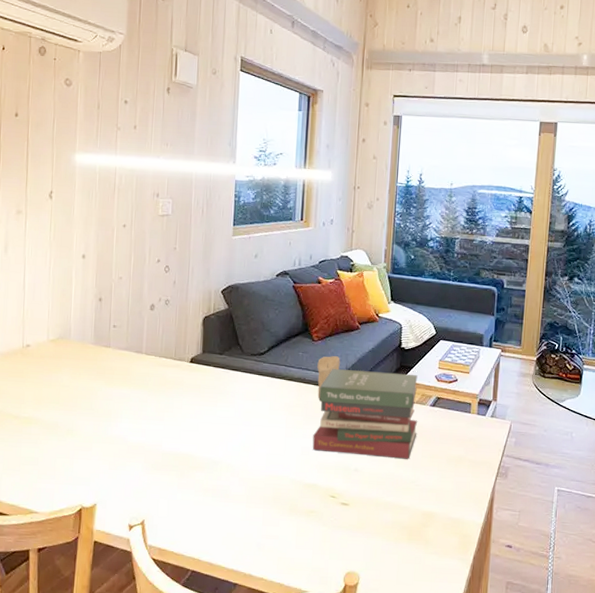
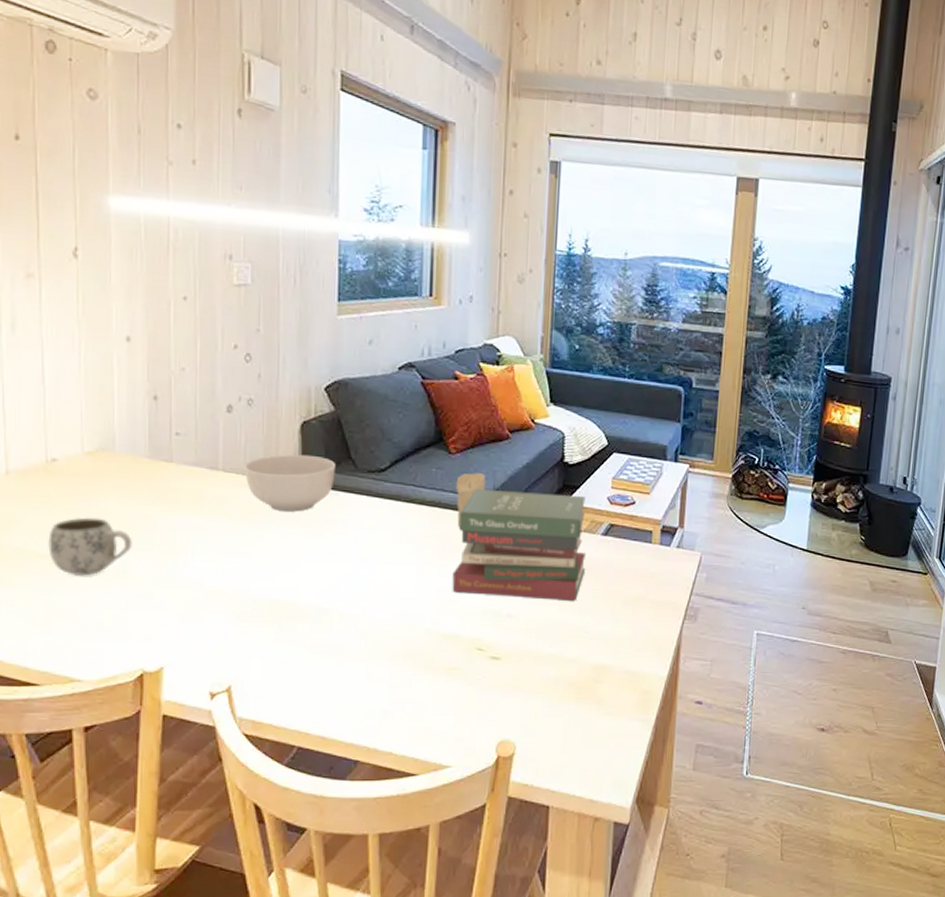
mug: none [20,388,79,433] -> present [48,517,133,576]
bowl: none [160,341,228,386] -> present [243,454,337,512]

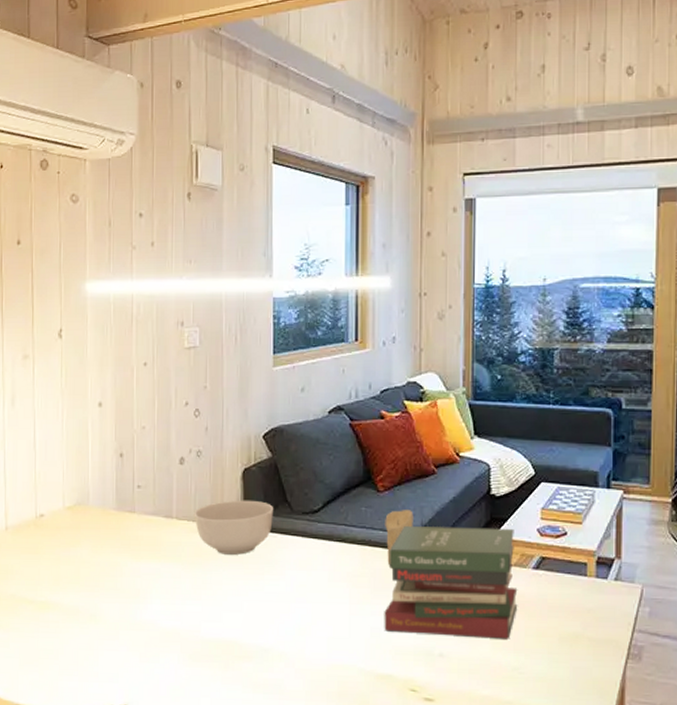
mug: present [48,517,133,576] -> none [36,566,102,620]

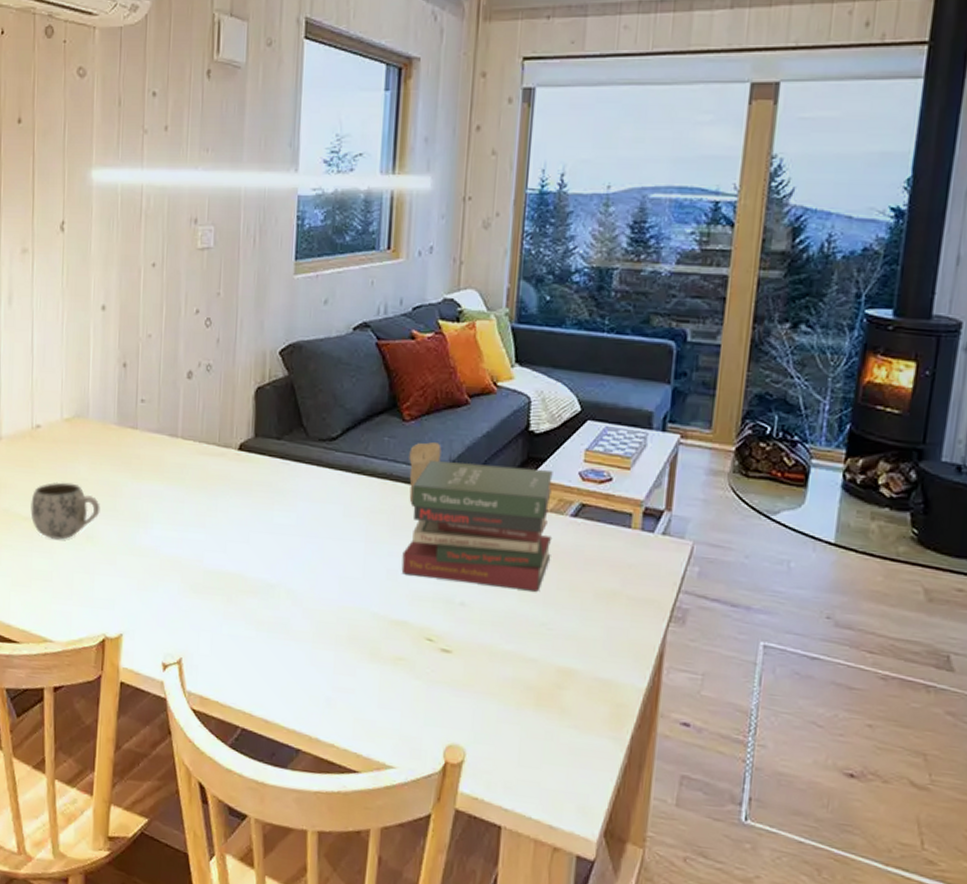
mug: none [36,566,102,620] -> present [30,482,100,540]
bowl: present [194,500,274,555] -> none [200,421,288,481]

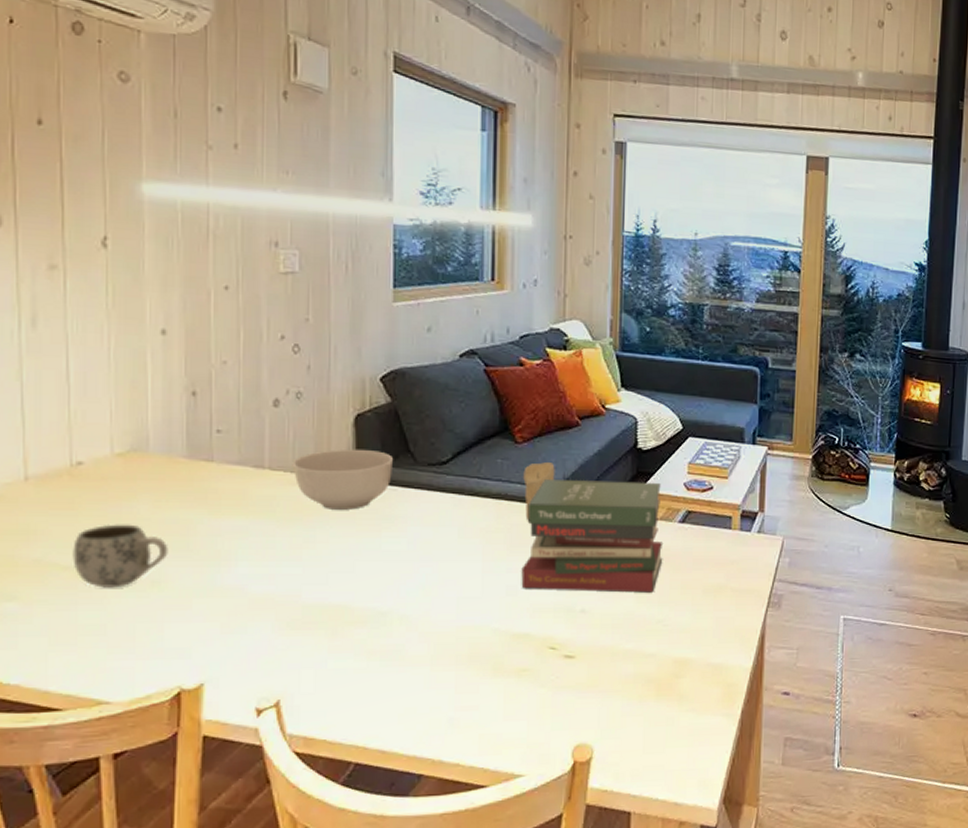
bowl: none [200,421,288,481] -> present [292,449,394,510]

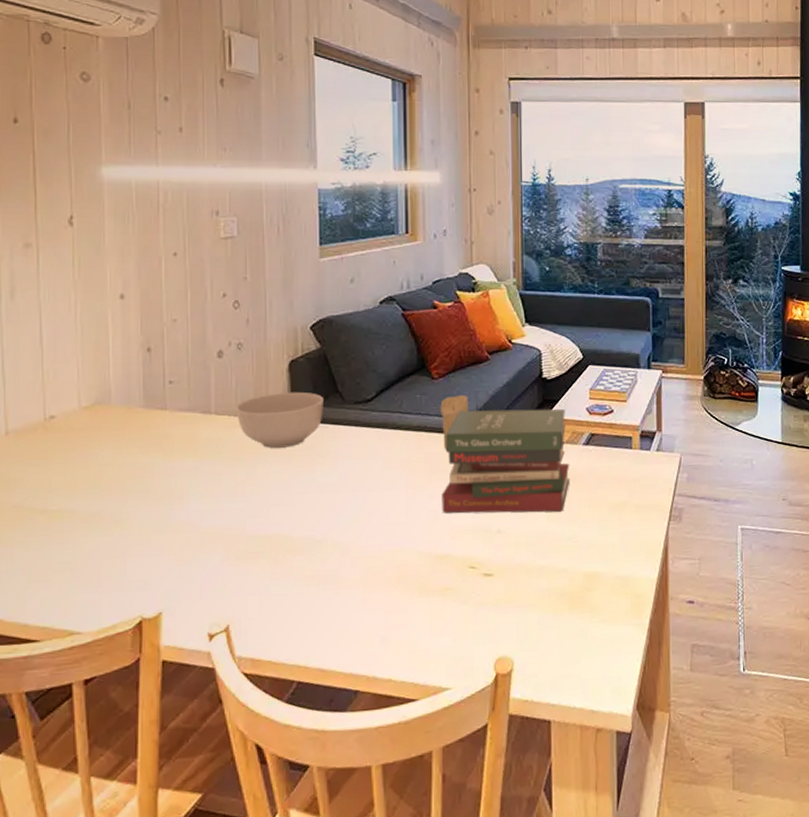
mug: present [72,524,168,588] -> none [47,469,129,528]

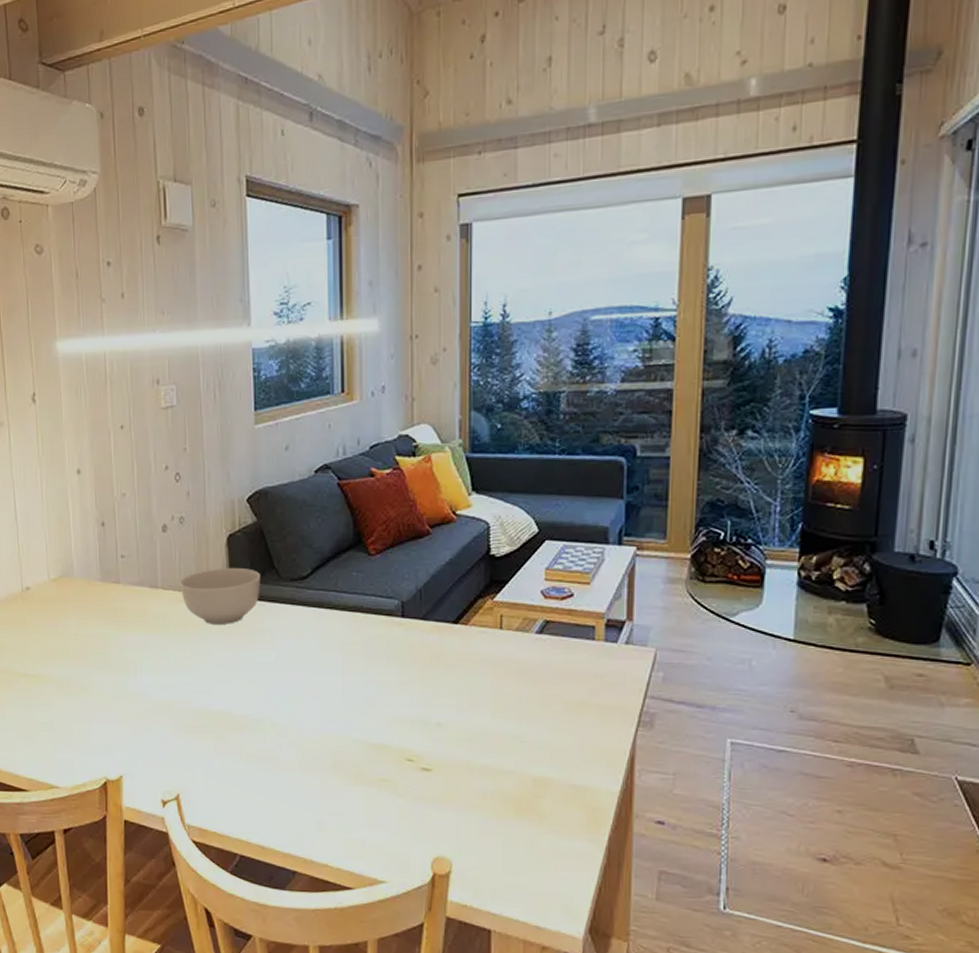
candle: present [440,395,469,448] -> none [377,574,408,631]
books: present [441,408,570,513] -> none [378,590,520,707]

